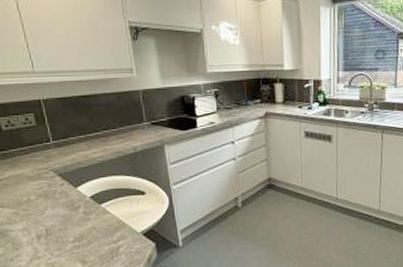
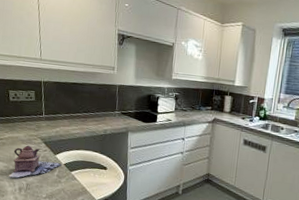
teapot: none [19,182,87,225] -> present [8,145,62,178]

